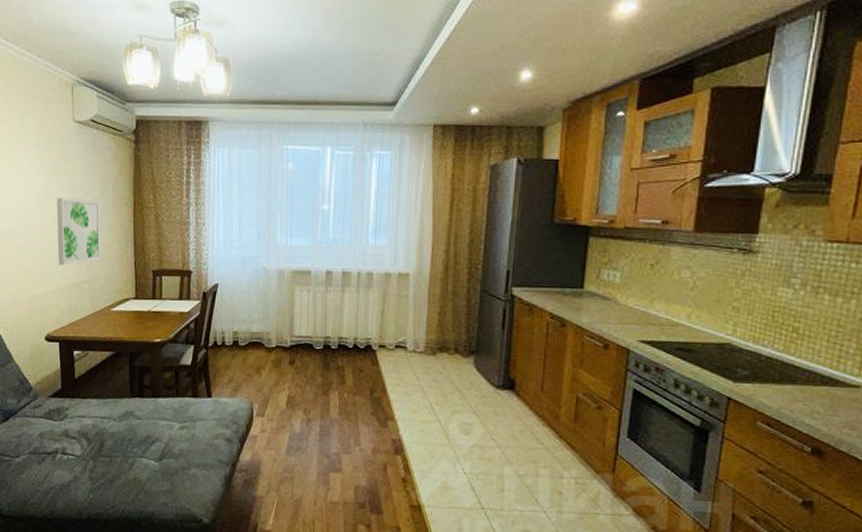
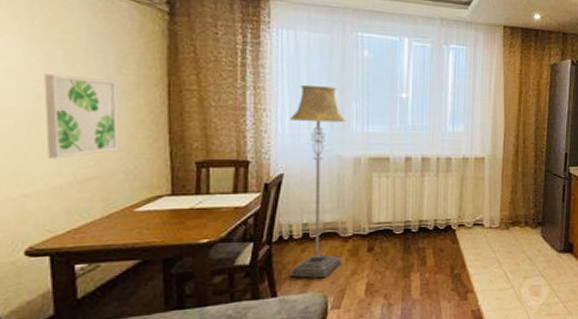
floor lamp: none [222,200,272,386] -> present [290,85,347,278]

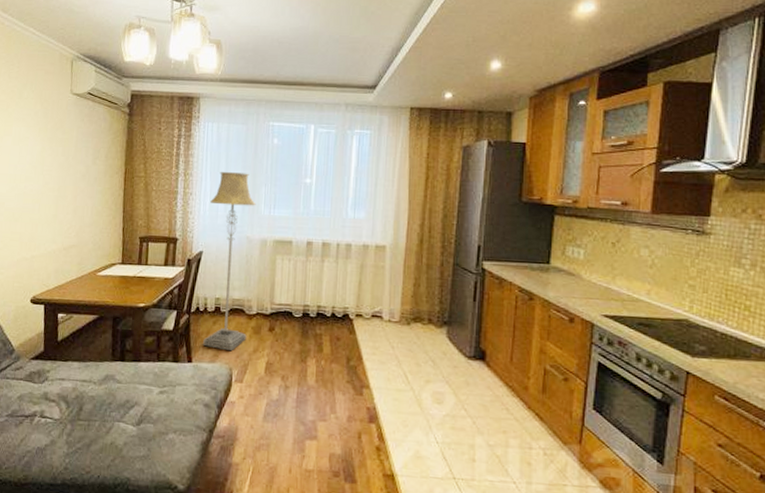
wall art: present [44,73,120,159] -> none [48,165,93,230]

